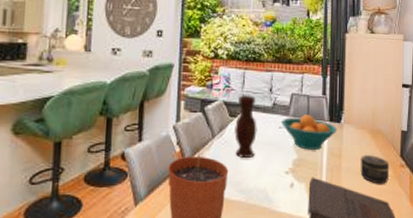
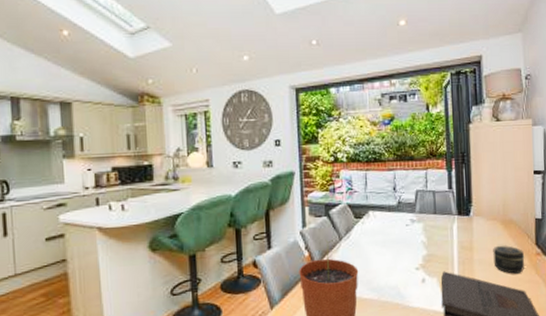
vase: present [234,94,257,158] -> none [361,194,384,257]
fruit bowl: present [280,115,338,150] -> none [407,210,467,245]

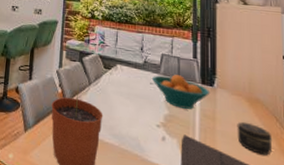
fruit bowl: none [407,210,467,245] -> present [151,74,210,109]

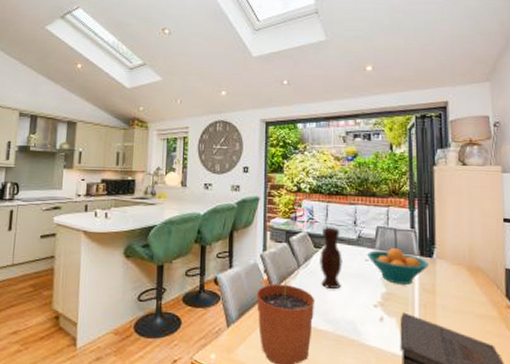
vase: none [108,50,129,107] -> present [320,226,342,289]
jar: present [237,121,273,155] -> none [458,292,494,325]

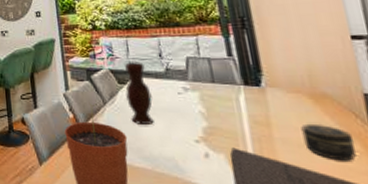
fruit bowl: present [366,248,430,285] -> none [178,79,258,117]
jar: none [458,292,494,325] -> present [301,123,356,161]

